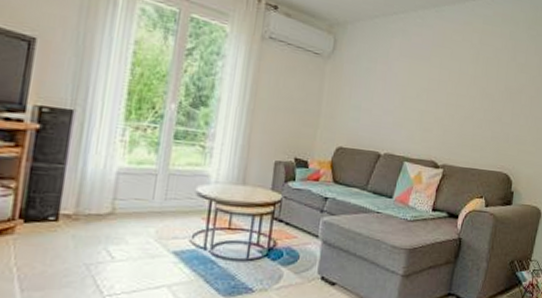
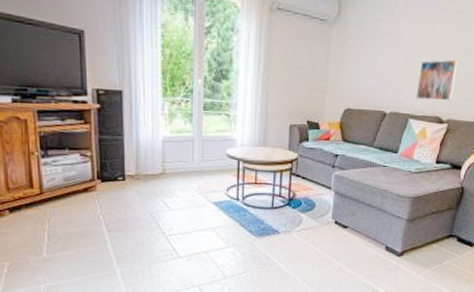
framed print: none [410,103,452,146] -> present [415,59,458,101]

